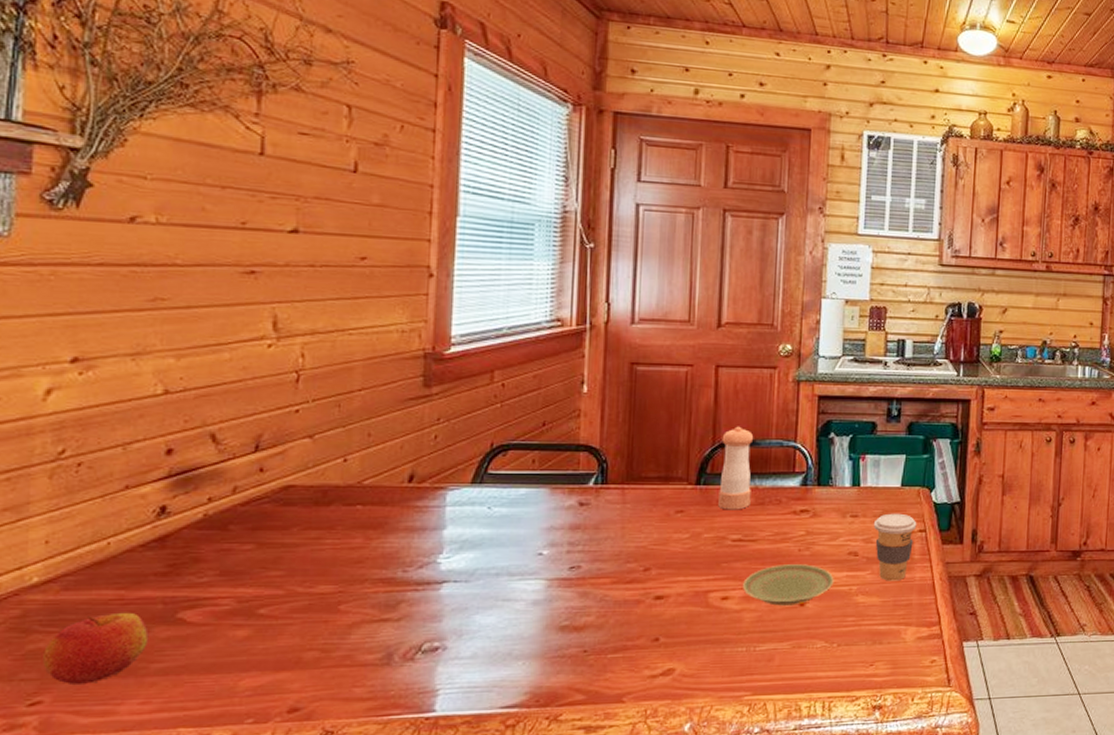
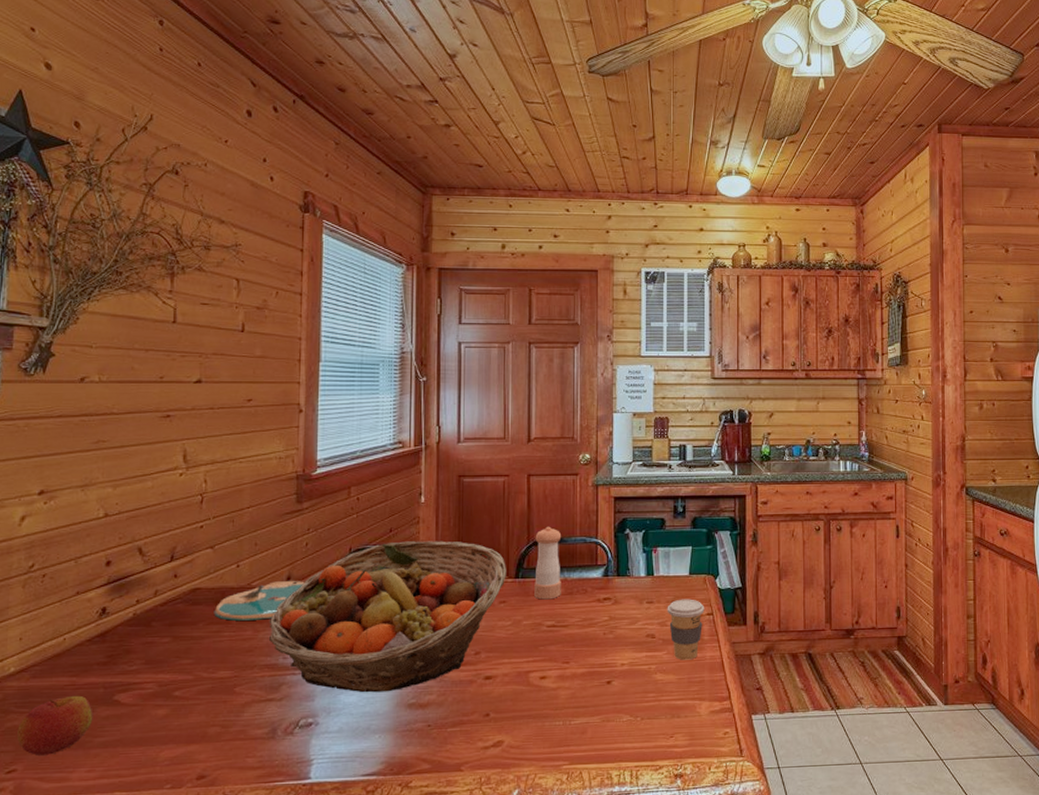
plate: none [312,480,433,526] -> present [214,581,305,621]
fruit basket: none [384,437,686,613] -> present [269,541,506,693]
plate: present [743,564,834,606] -> none [558,646,635,684]

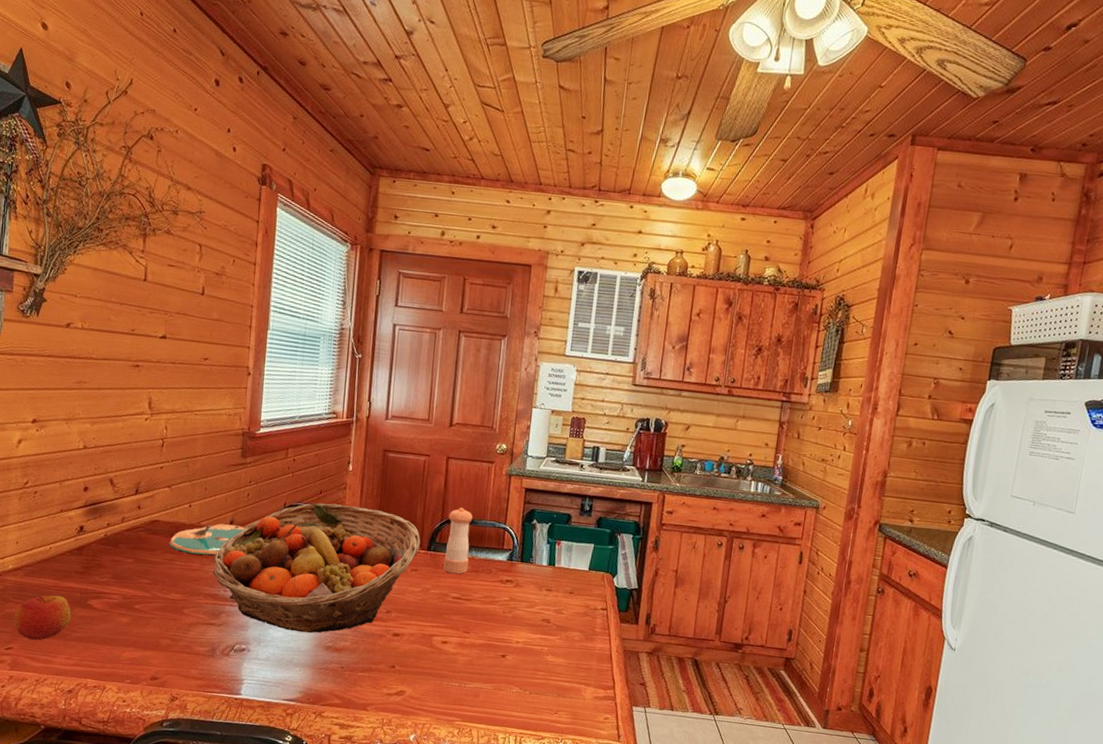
coffee cup: present [667,599,705,660] -> none [564,591,600,648]

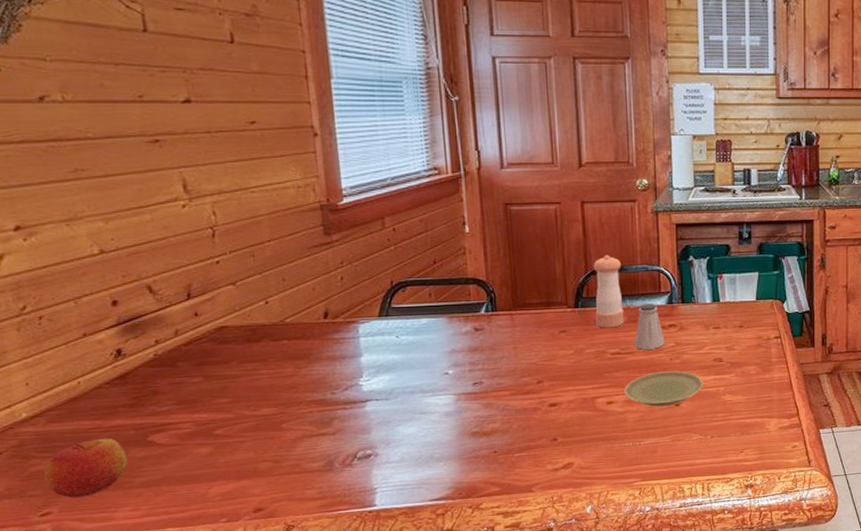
plate: present [169,523,245,555] -> none [246,316,345,358]
fruit basket: present [213,503,420,634] -> none [310,272,565,424]
plate: none [459,621,530,656] -> present [624,371,703,407]
saltshaker: none [473,557,501,600] -> present [634,304,665,350]

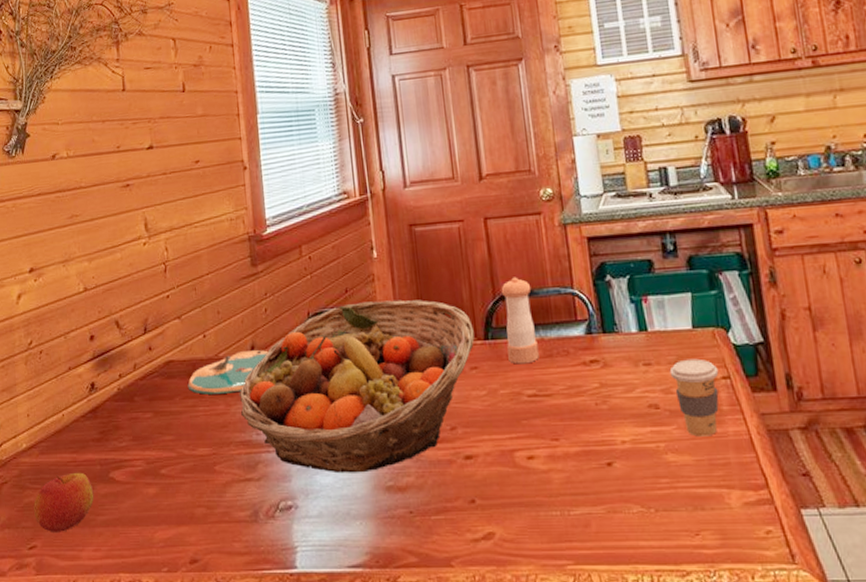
plate: none [246,316,345,358] -> present [187,350,269,394]
fruit basket: none [310,272,565,424] -> present [239,300,475,473]
plate: present [624,371,703,407] -> none [546,419,639,466]
saltshaker: present [634,304,665,350] -> none [552,334,588,391]
coffee cup: none [734,323,773,382] -> present [669,358,719,437]

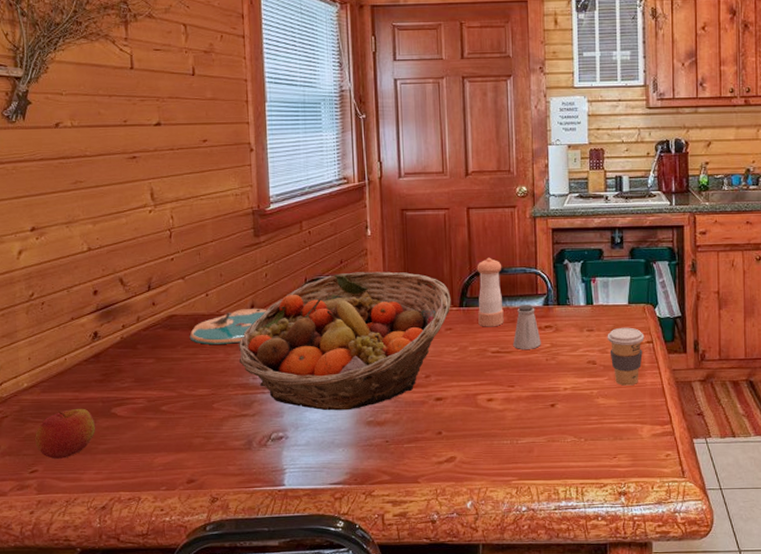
saltshaker: none [552,334,588,391] -> present [513,305,541,349]

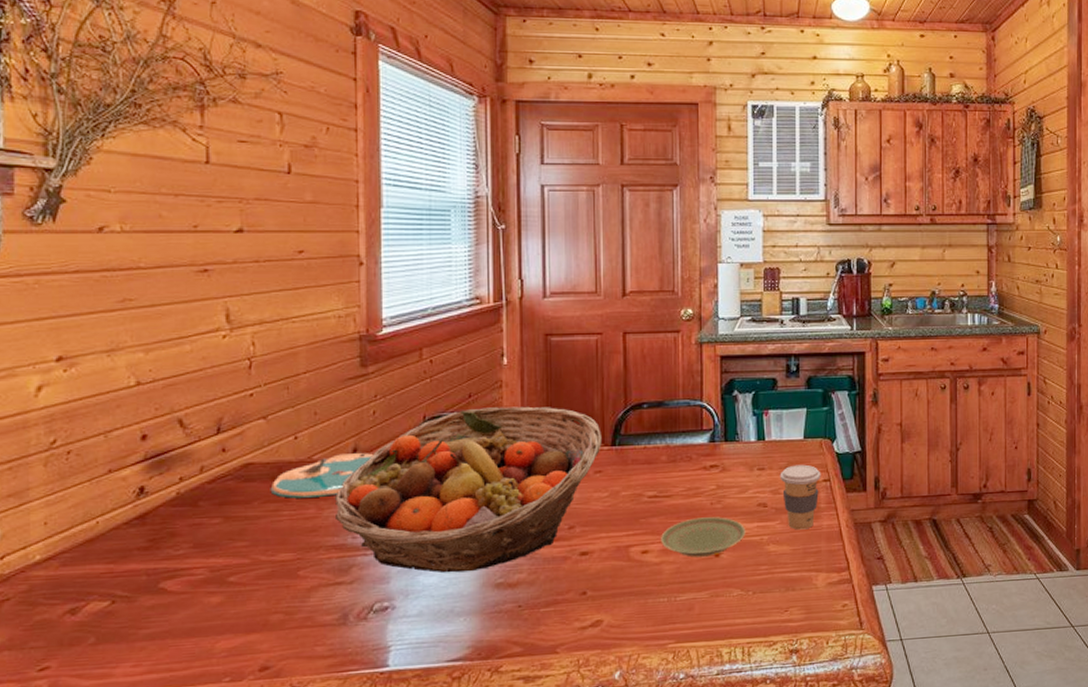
apple: present [35,408,96,459] -> none [48,584,136,651]
pepper shaker: present [477,257,504,327] -> none [633,389,663,469]
plate: none [503,371,578,406] -> present [661,517,746,558]
saltshaker: present [513,305,541,349] -> none [673,442,705,493]

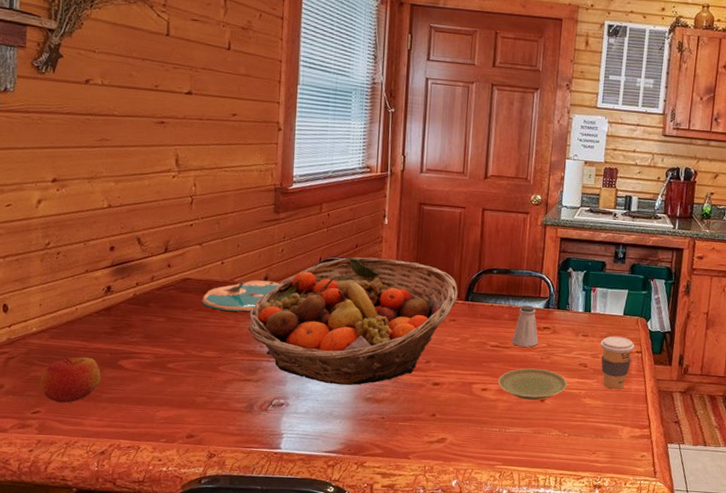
apple: none [48,584,136,651] -> present [40,357,102,403]
saltshaker: none [673,442,705,493] -> present [512,305,539,347]

